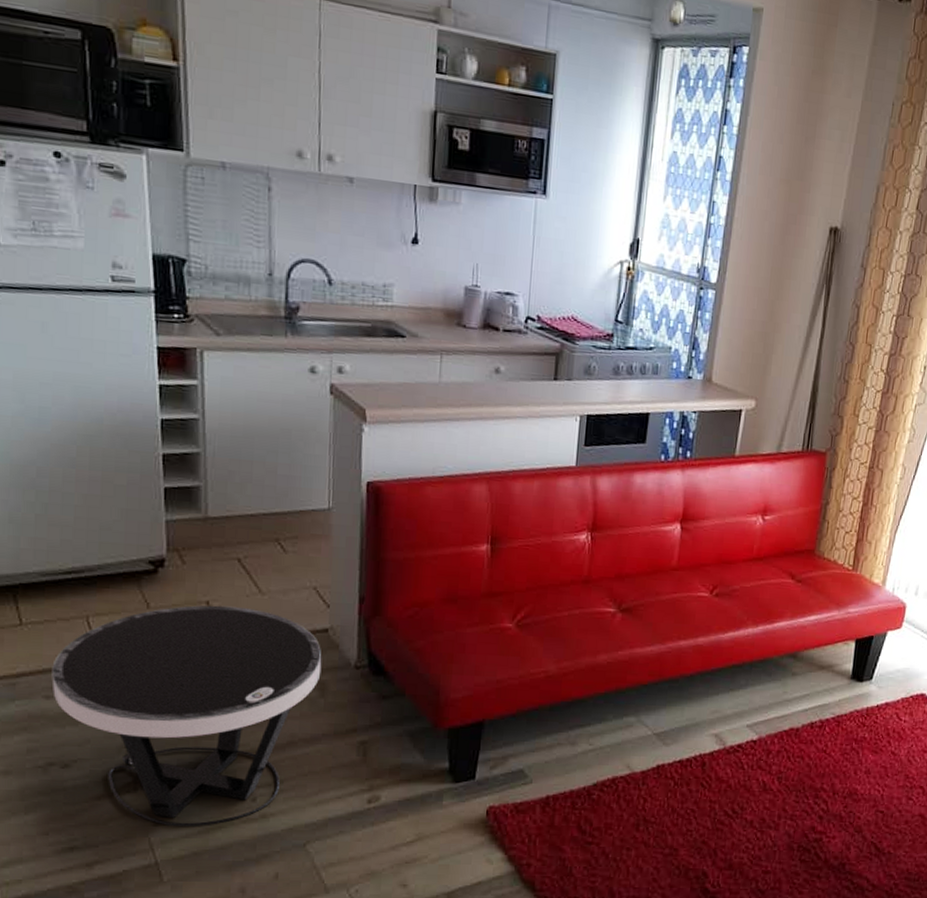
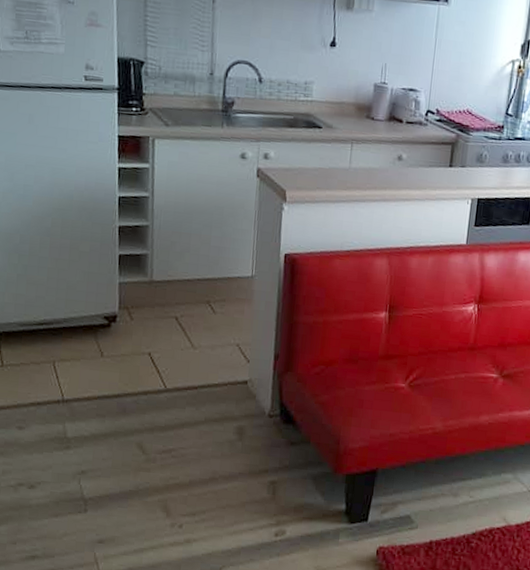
side table: present [51,605,322,826] -> none [24,356,241,546]

